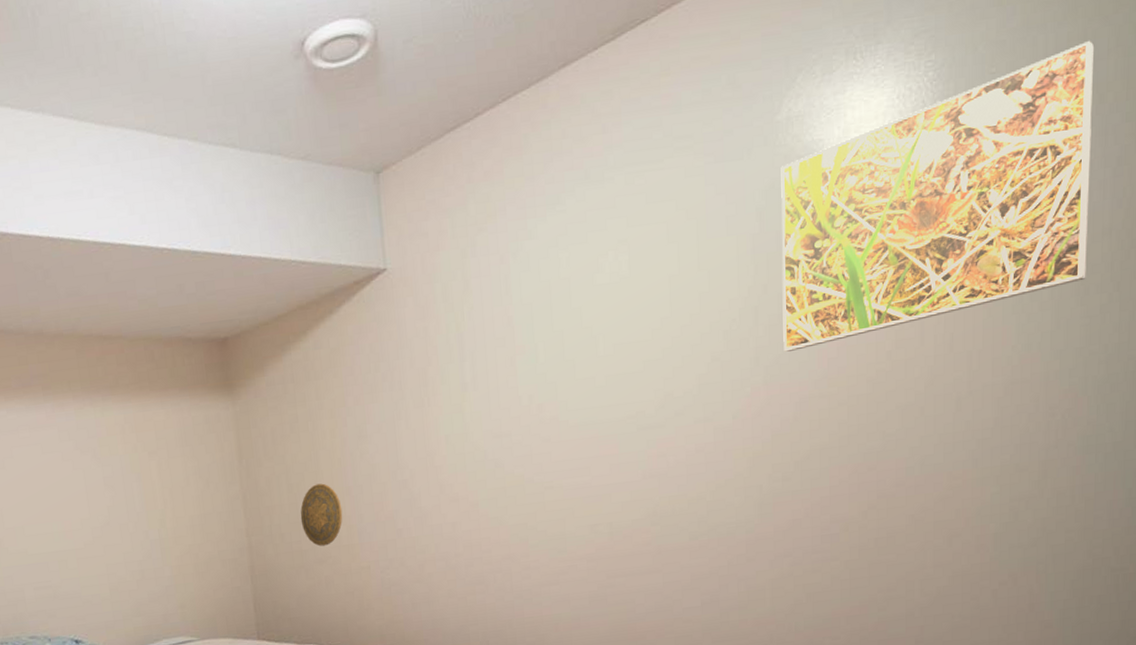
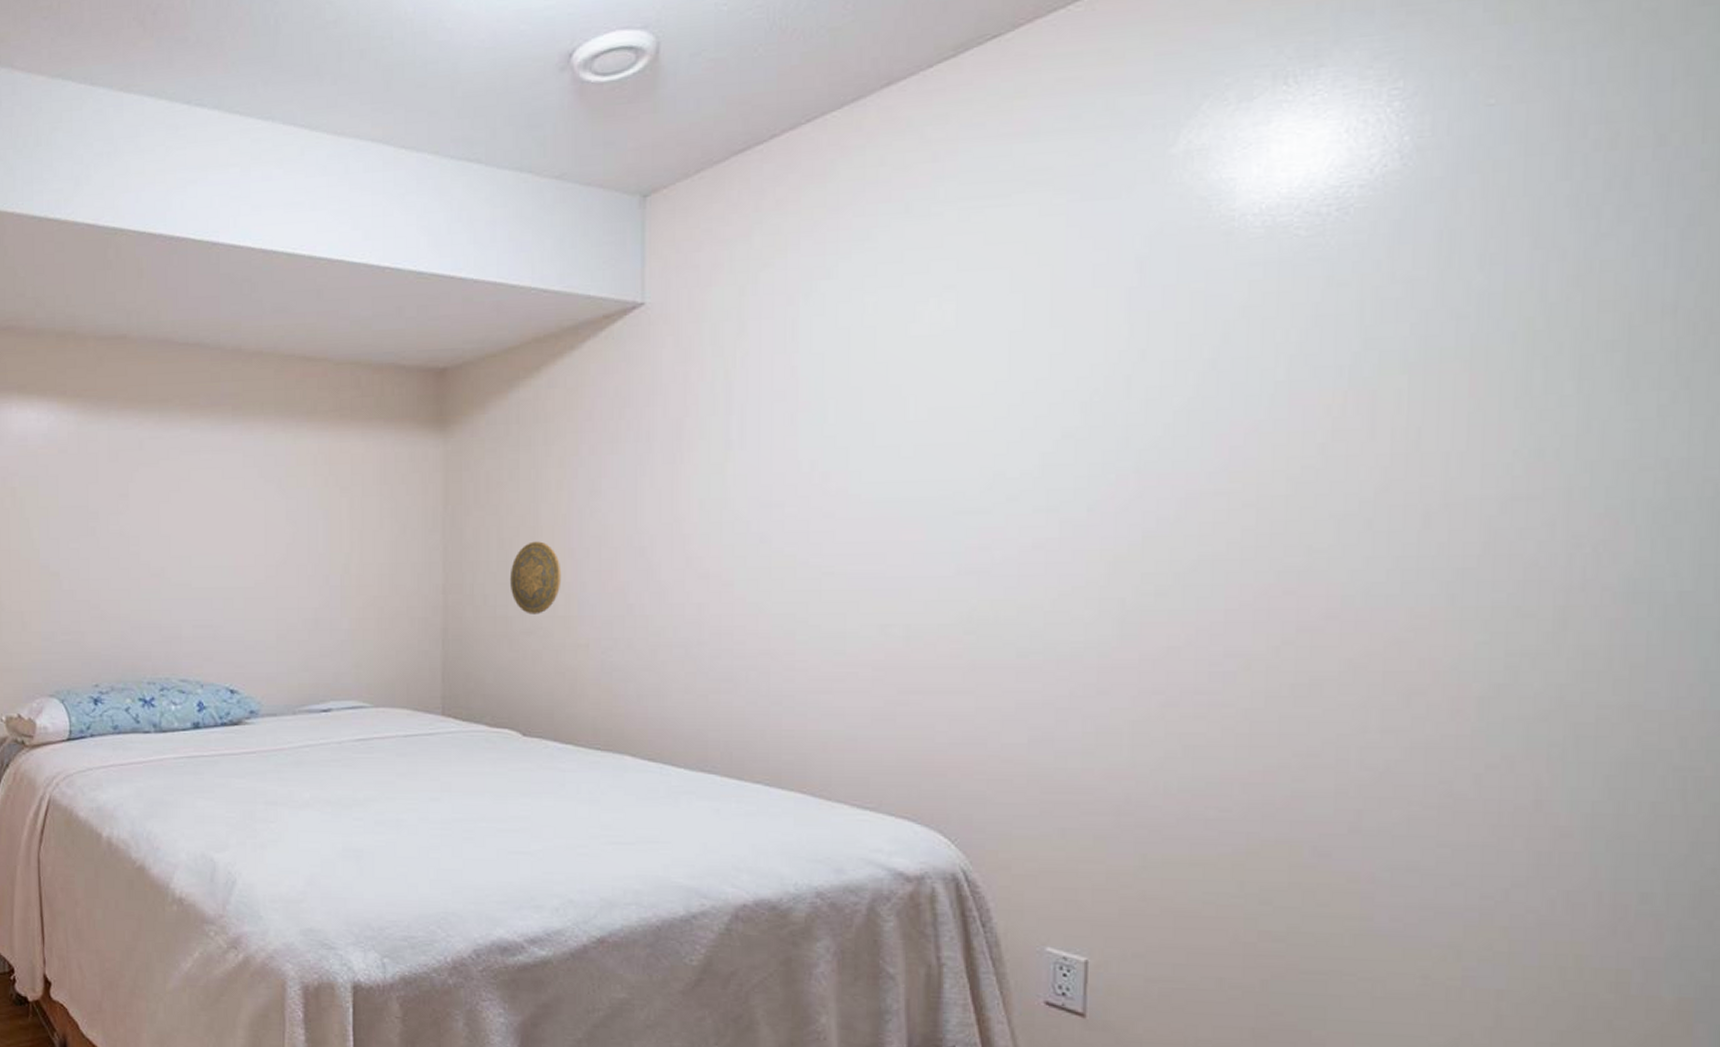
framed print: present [781,40,1095,352] -> none [1165,67,1651,434]

